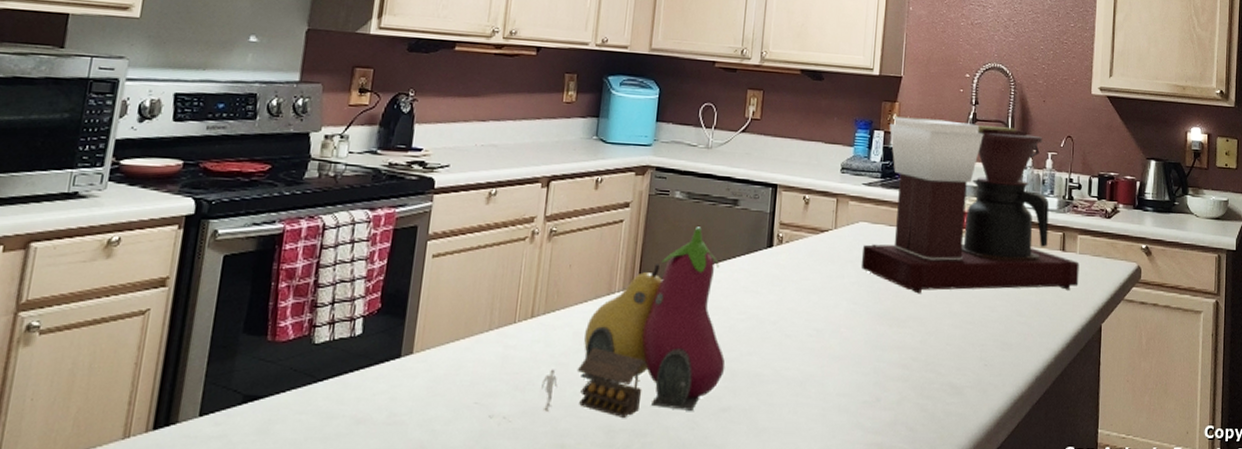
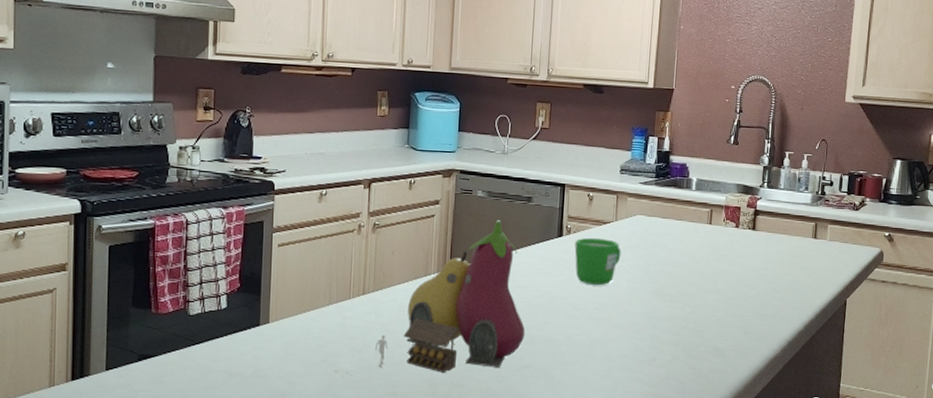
mug: none [786,248,841,306] -> present [574,237,621,285]
coffee maker: present [860,116,1080,294] -> none [638,124,829,275]

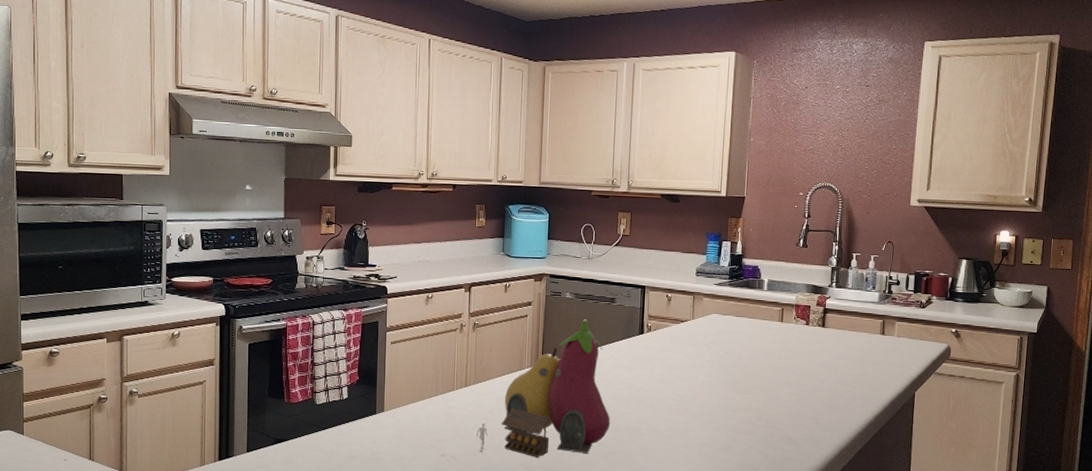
mug: present [574,237,621,285] -> none [655,335,698,378]

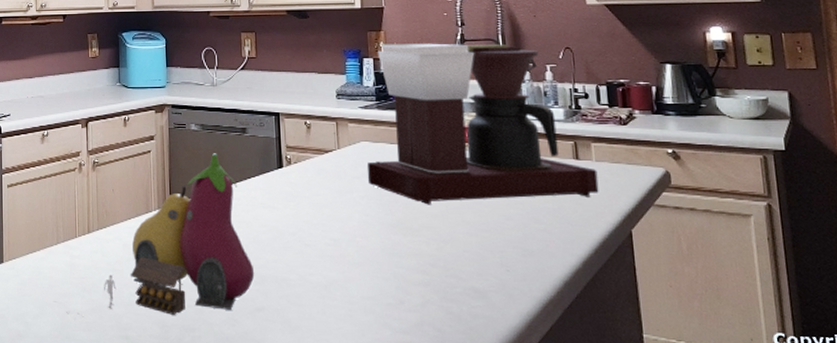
coffee maker: none [714,229,897,369] -> present [367,43,599,205]

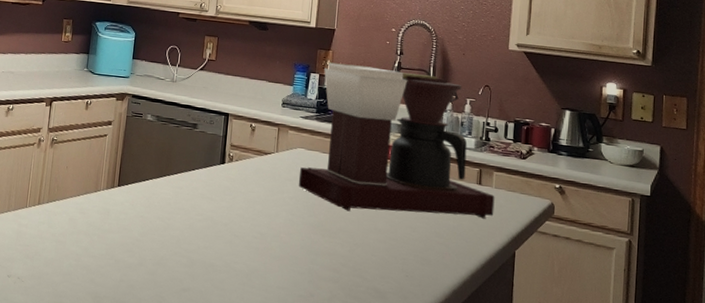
fruit: present [104,153,255,315] -> none [46,143,186,288]

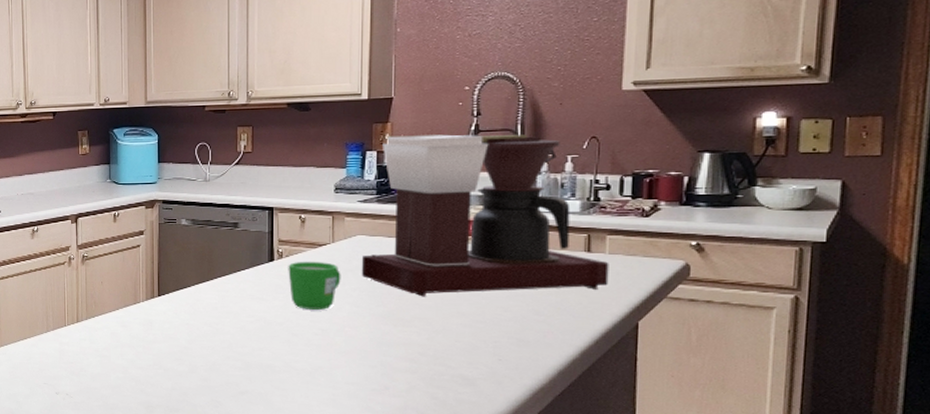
mug: none [236,166,282,215] -> present [288,261,341,310]

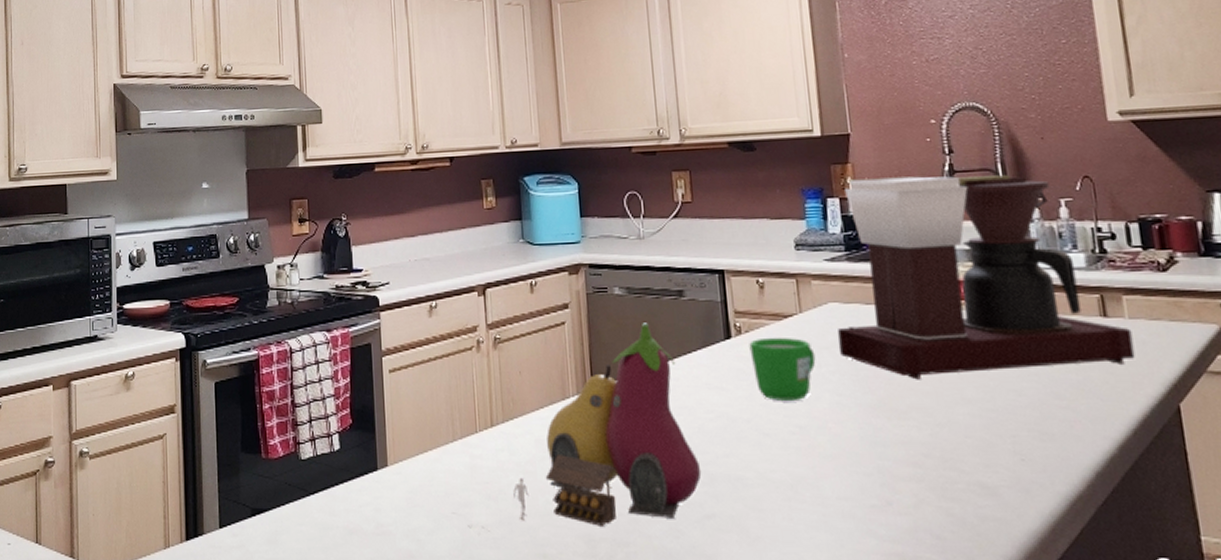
fruit: none [92,247,240,397] -> present [513,322,702,526]

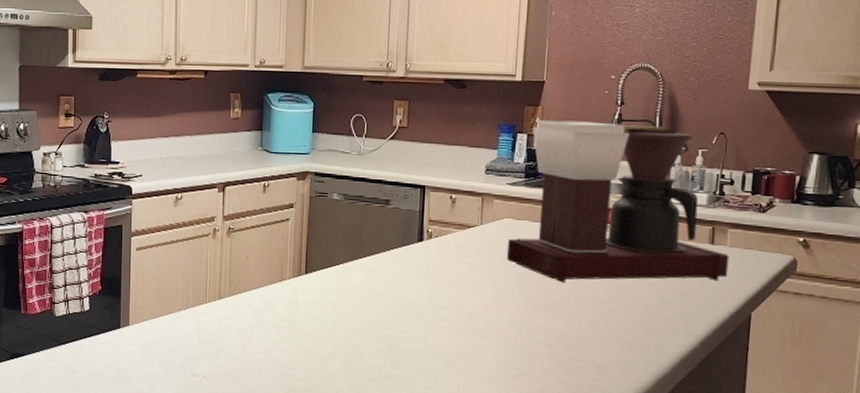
fruit: present [513,322,702,526] -> none [232,224,385,380]
mug: present [749,337,816,401] -> none [436,242,488,293]

